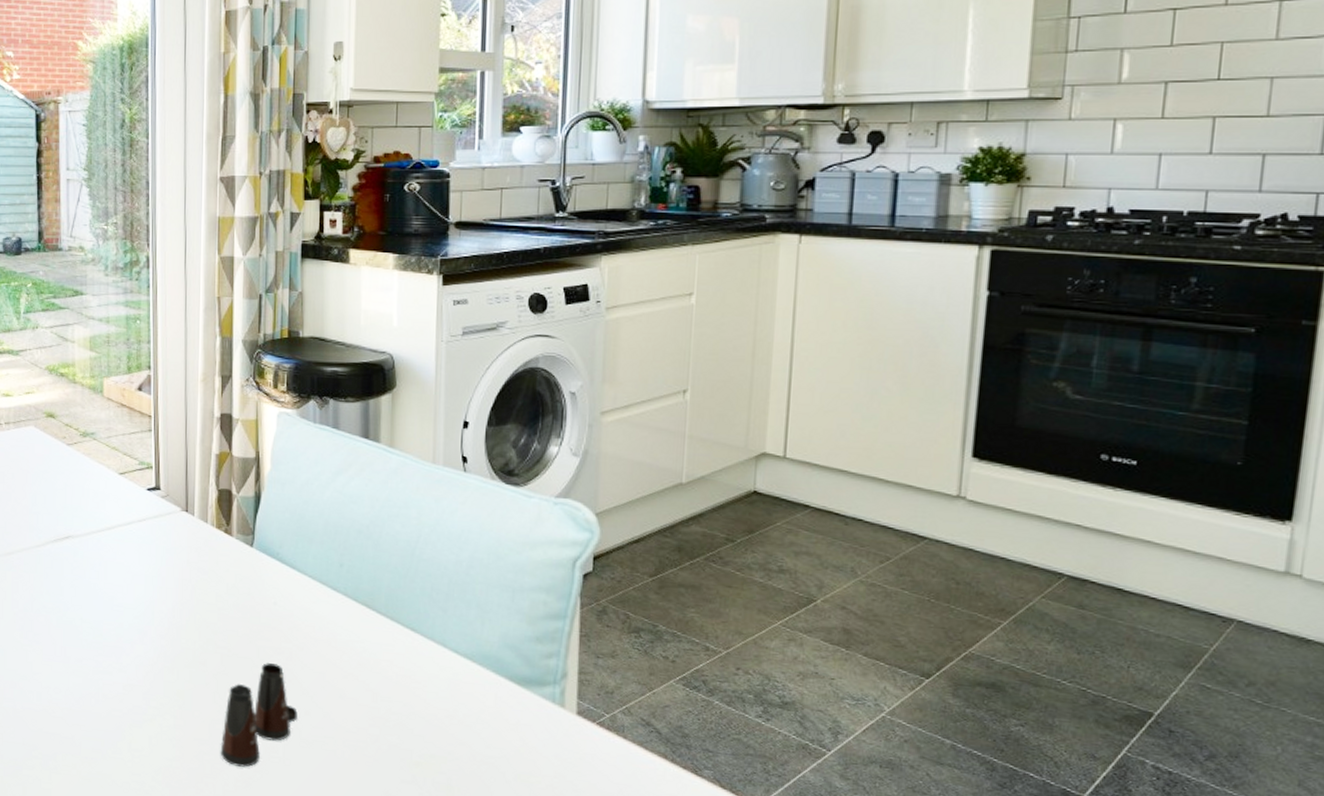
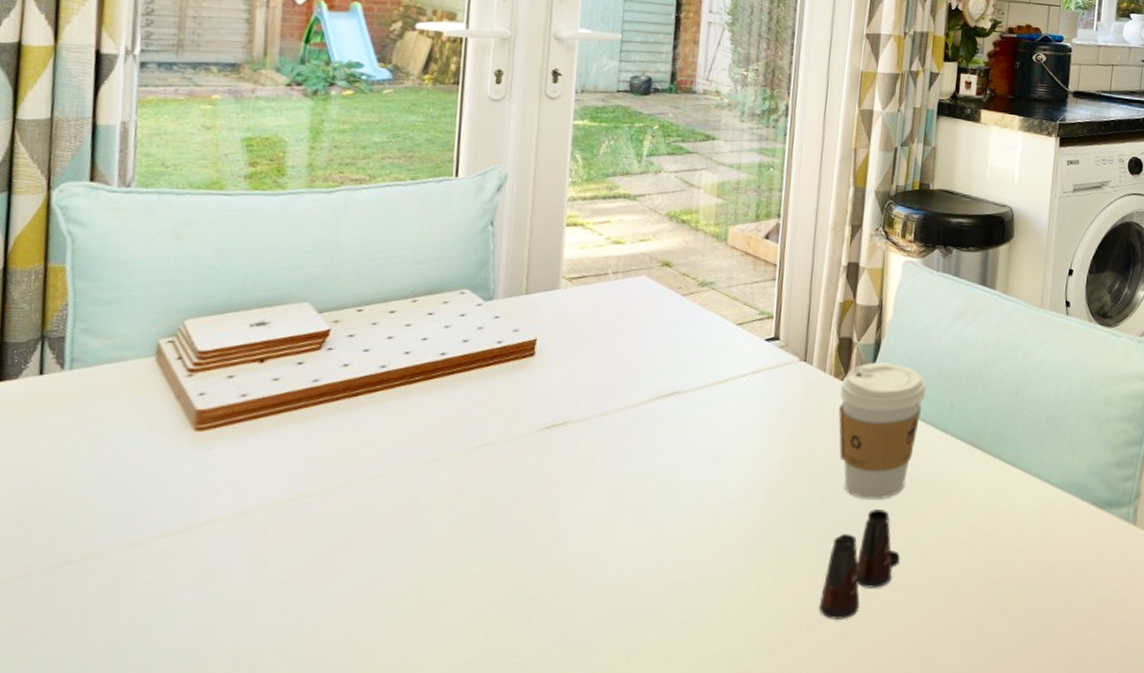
coffee cup: none [223,514,313,653] -> present [838,361,927,499]

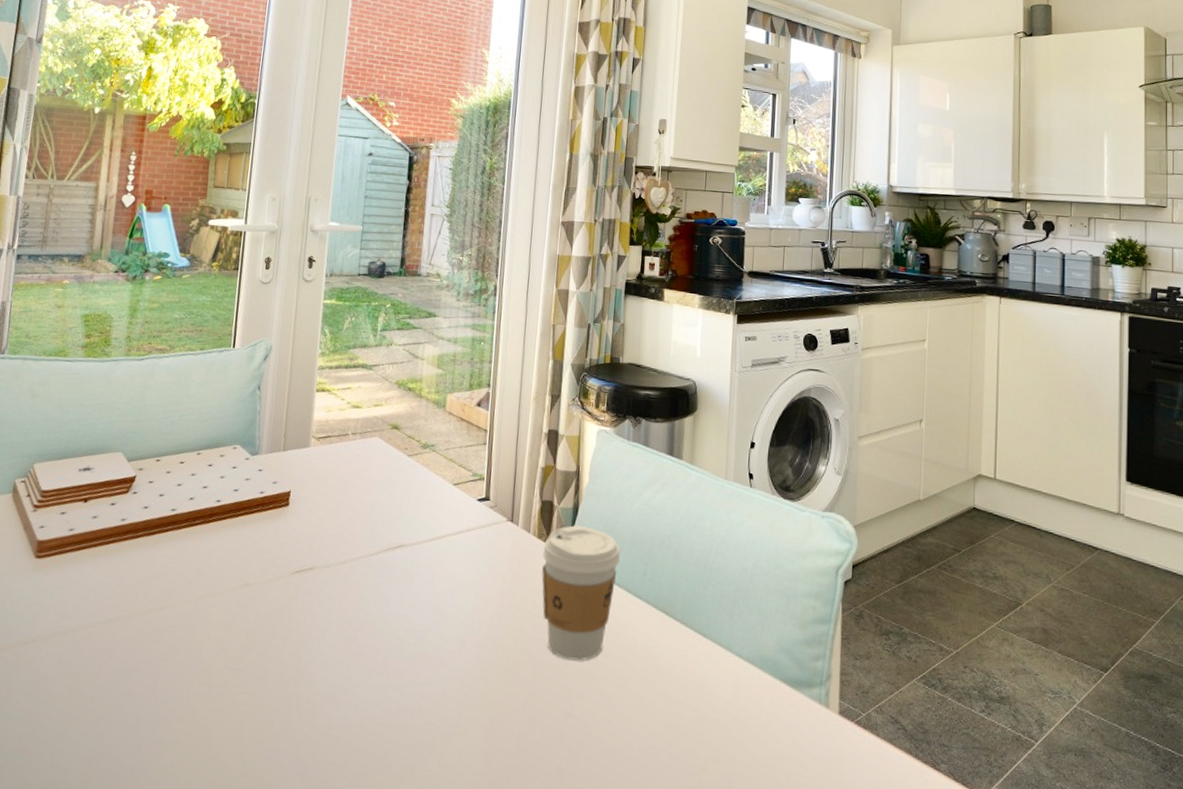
salt shaker: present [818,510,900,619] -> none [525,671,600,780]

